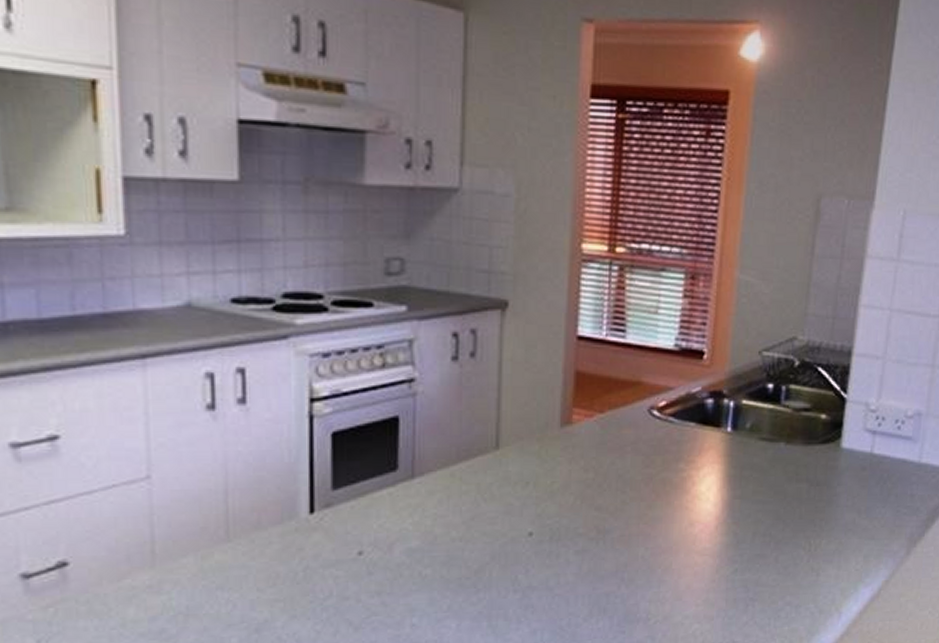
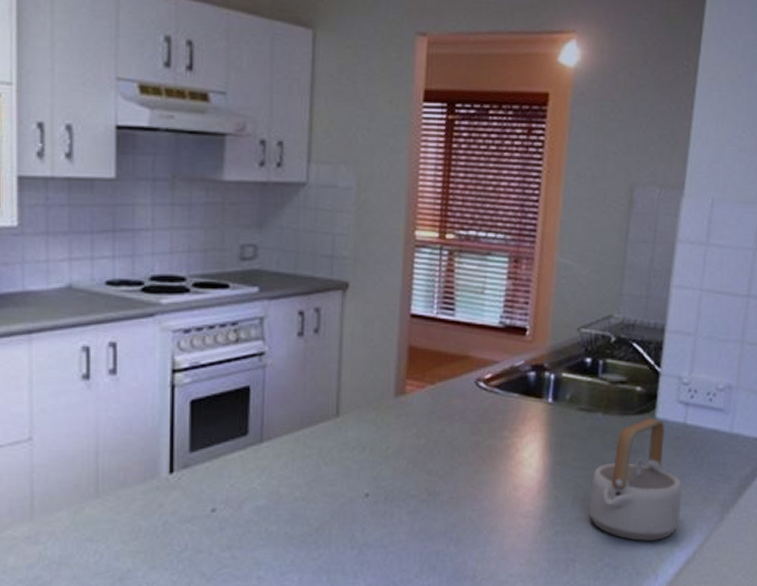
teapot: none [769,447,867,579] -> present [588,418,682,542]

